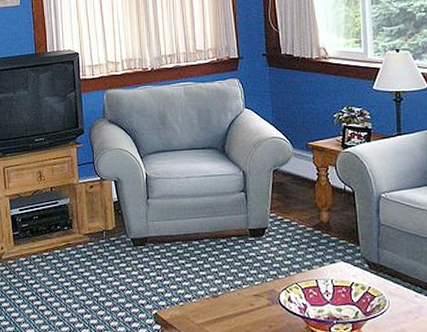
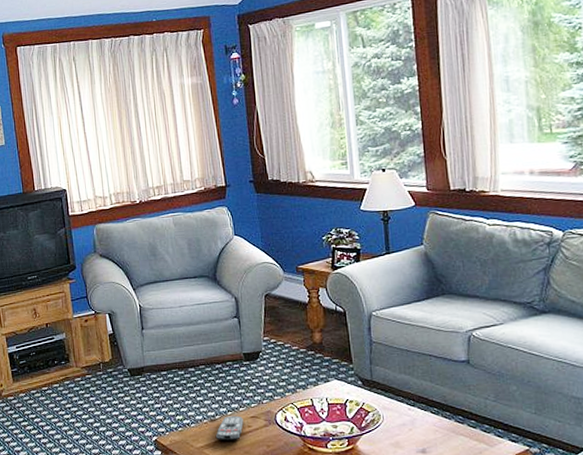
remote control: none [218,292,246,318] -> present [216,415,244,440]

